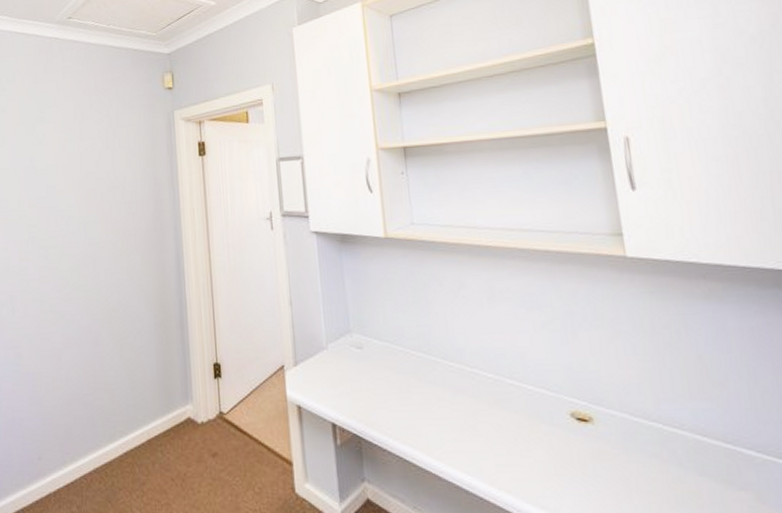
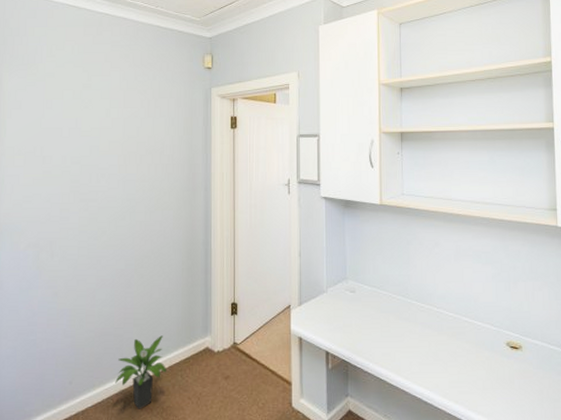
potted plant: none [88,403,144,492] -> present [115,335,166,409]

